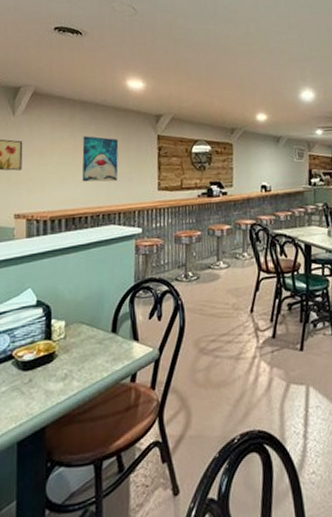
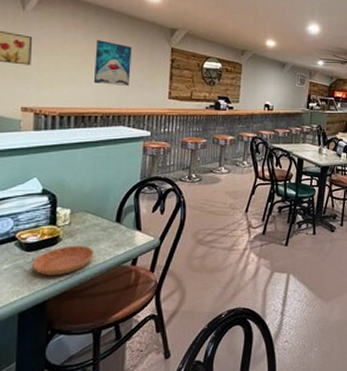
saucer: none [29,361,91,399] -> present [32,245,94,276]

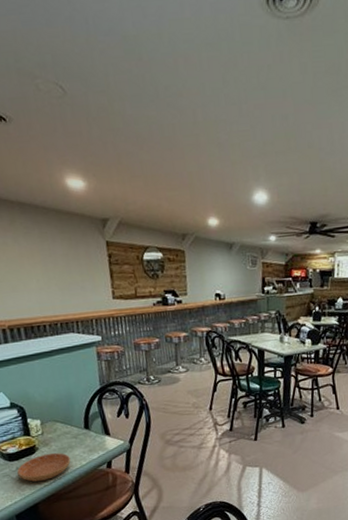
wall art: present [93,40,132,87] -> none [27,242,71,291]

